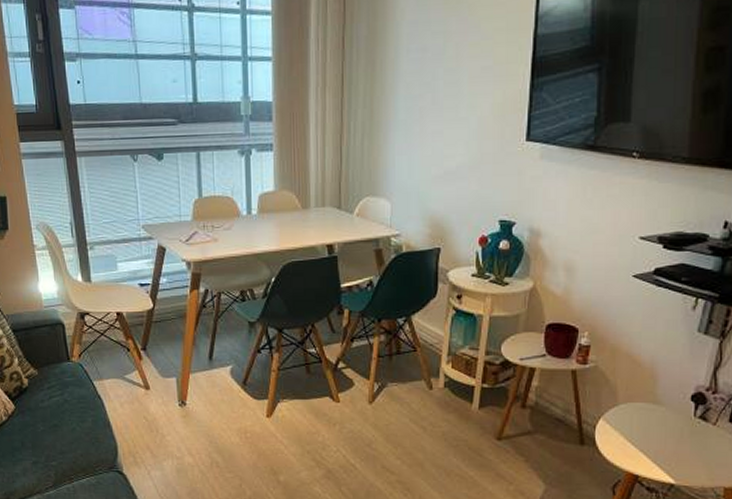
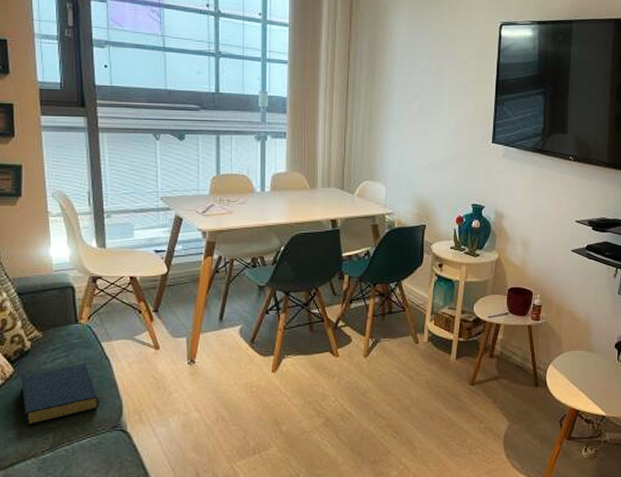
hardback book: none [22,402,95,462] -> present [21,363,99,426]

